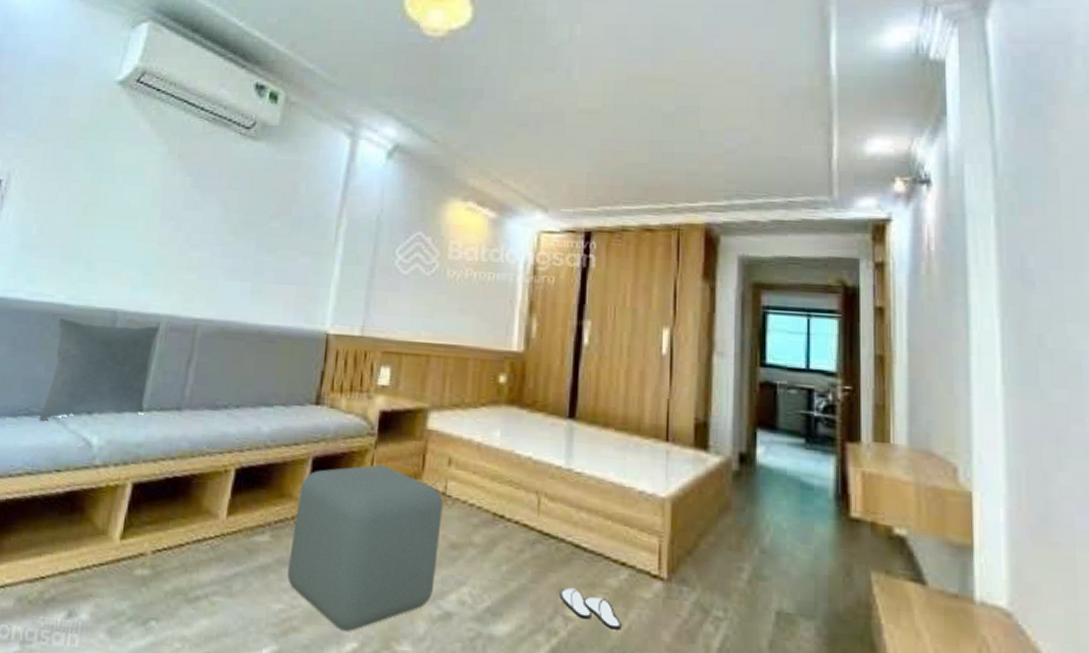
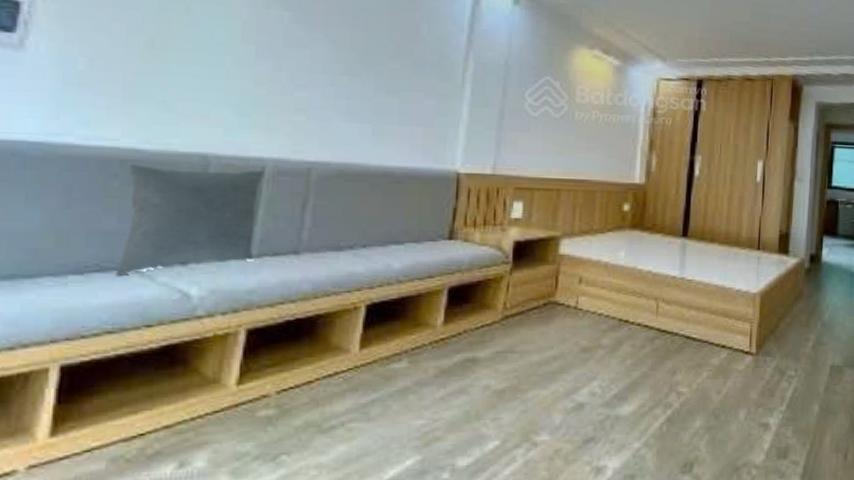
cube: present [287,464,443,631] -> none [428,288,575,433]
slippers: present [559,588,621,630] -> none [673,370,721,396]

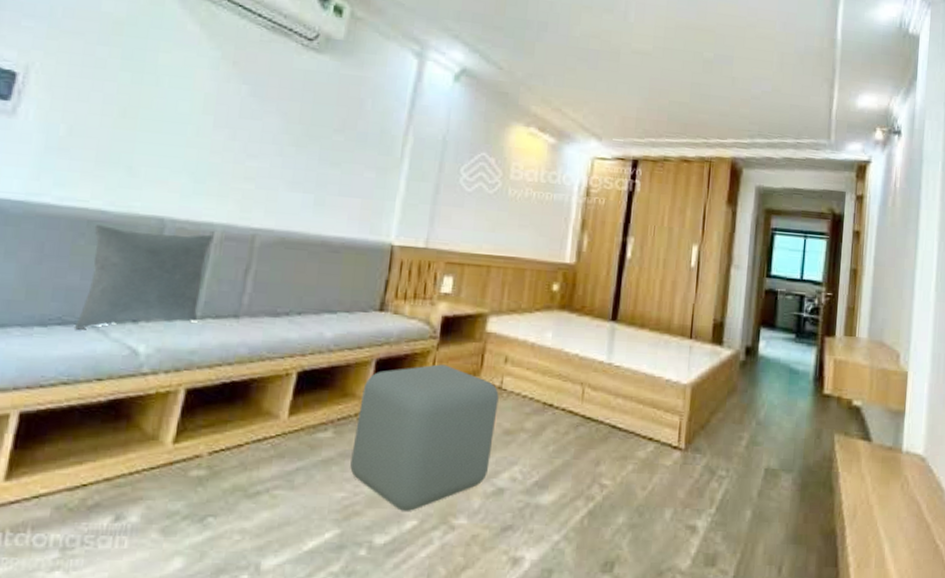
cube: none [428,288,575,433] -> present [350,364,499,511]

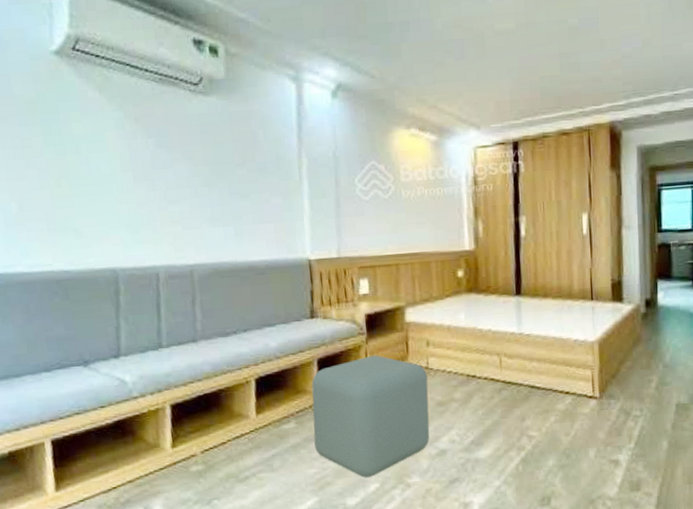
pillow: present [74,225,214,330] -> none [63,276,164,370]

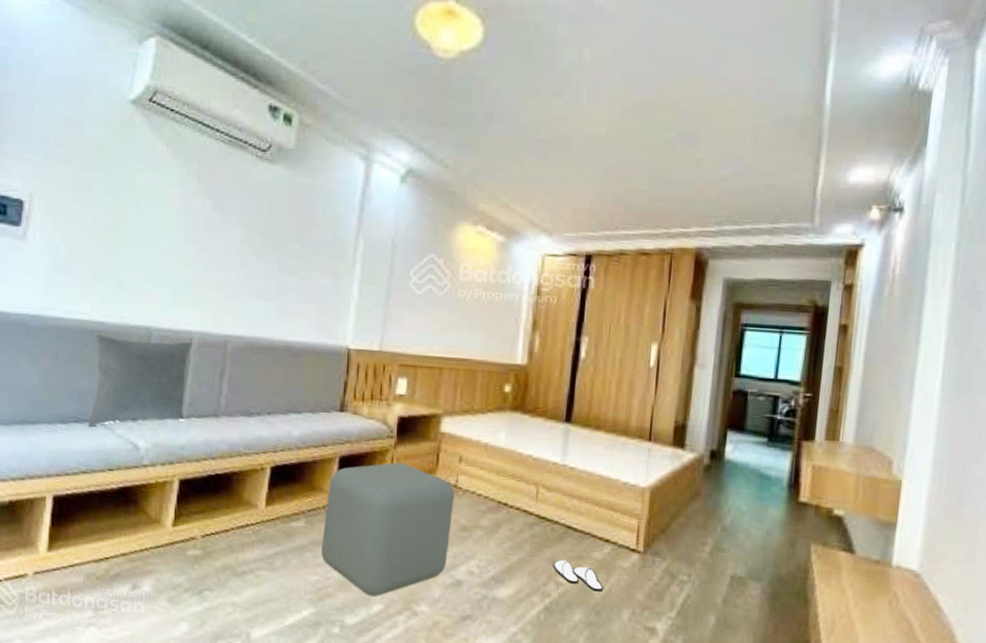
pillow: none [63,276,164,370] -> present [87,335,192,427]
slippers: none [523,416,569,438] -> present [552,560,603,592]

